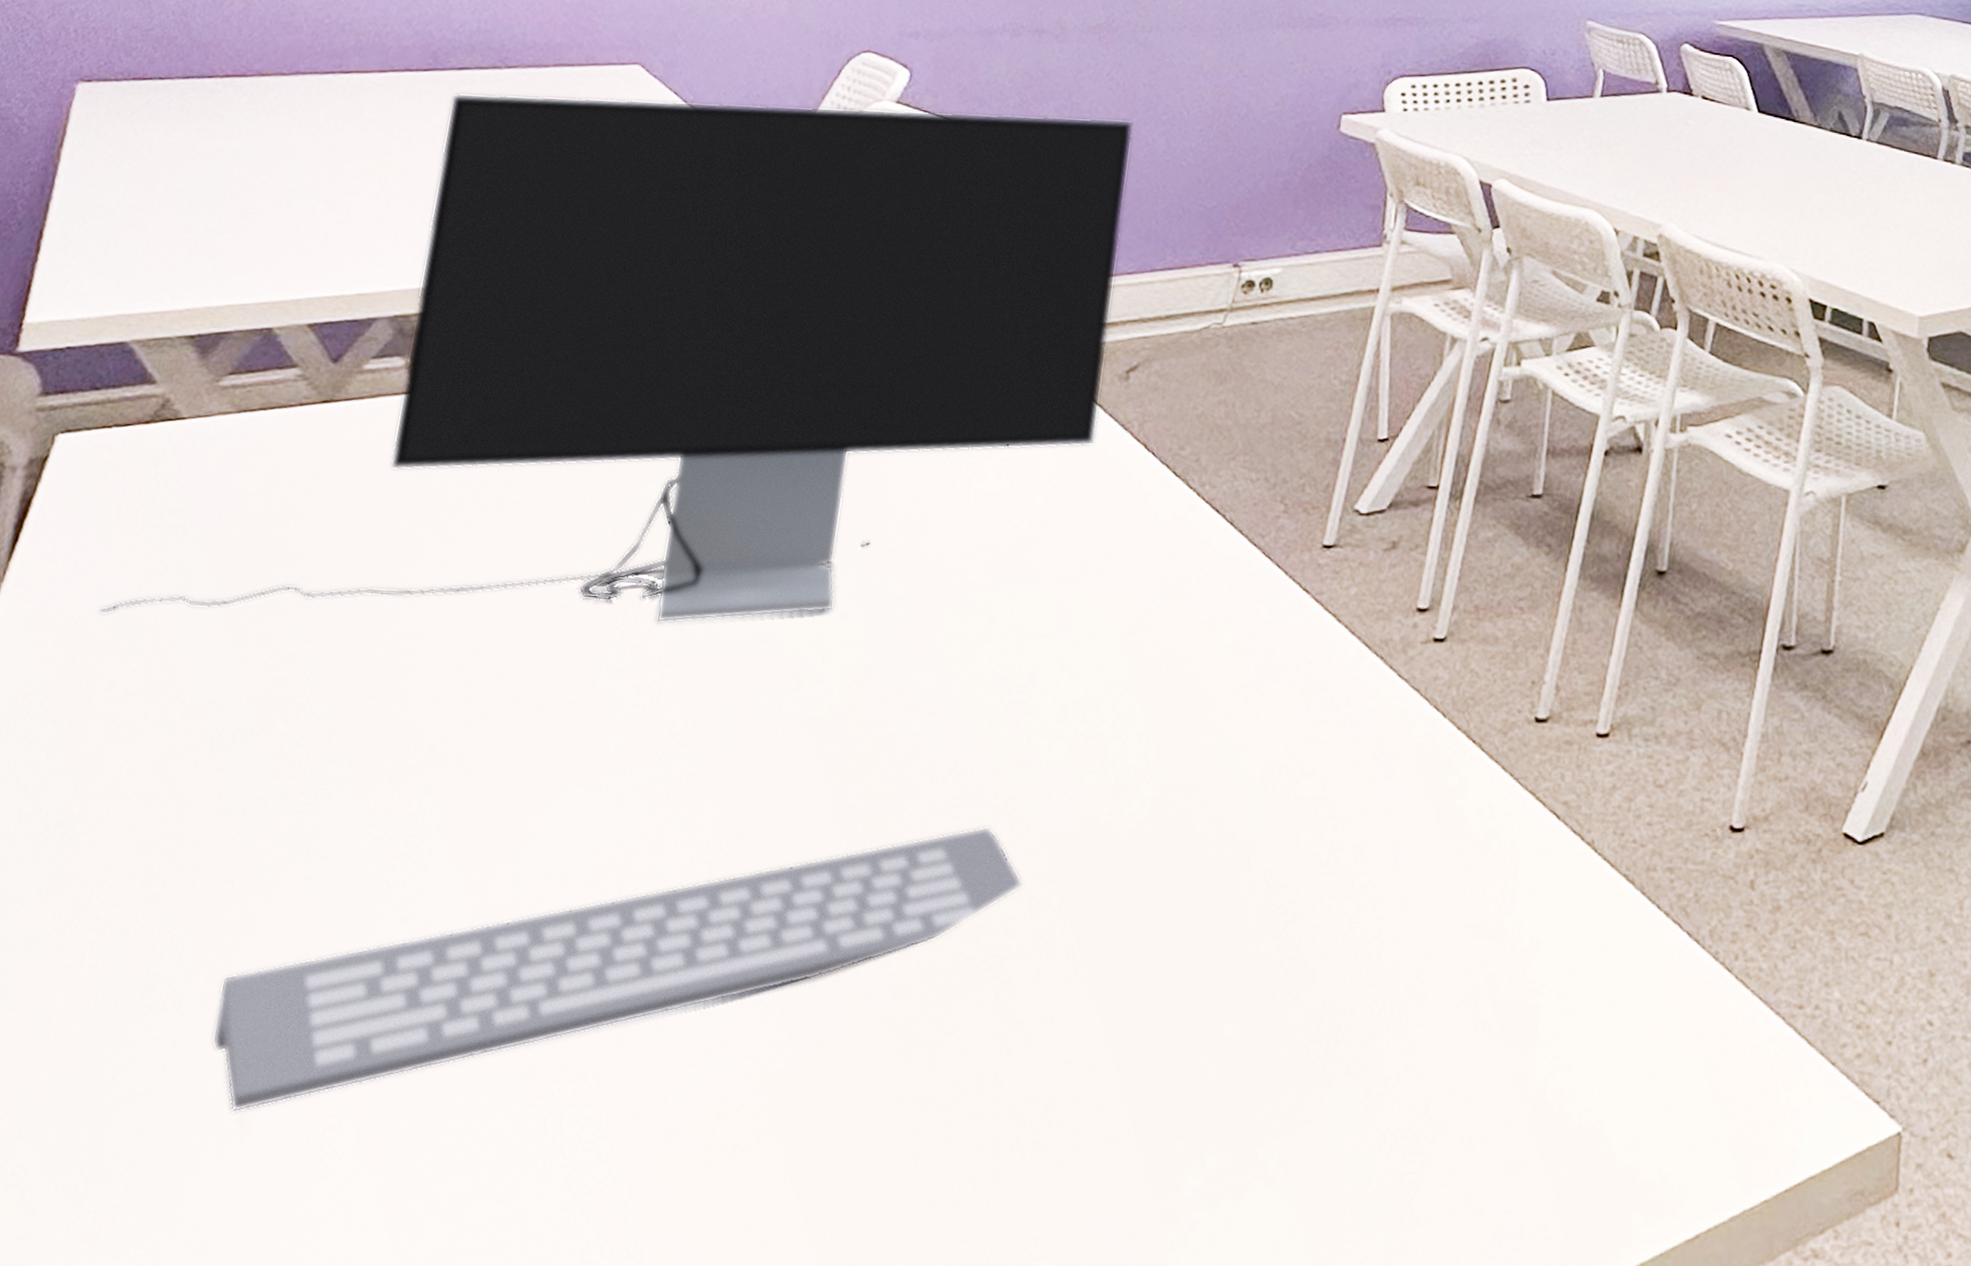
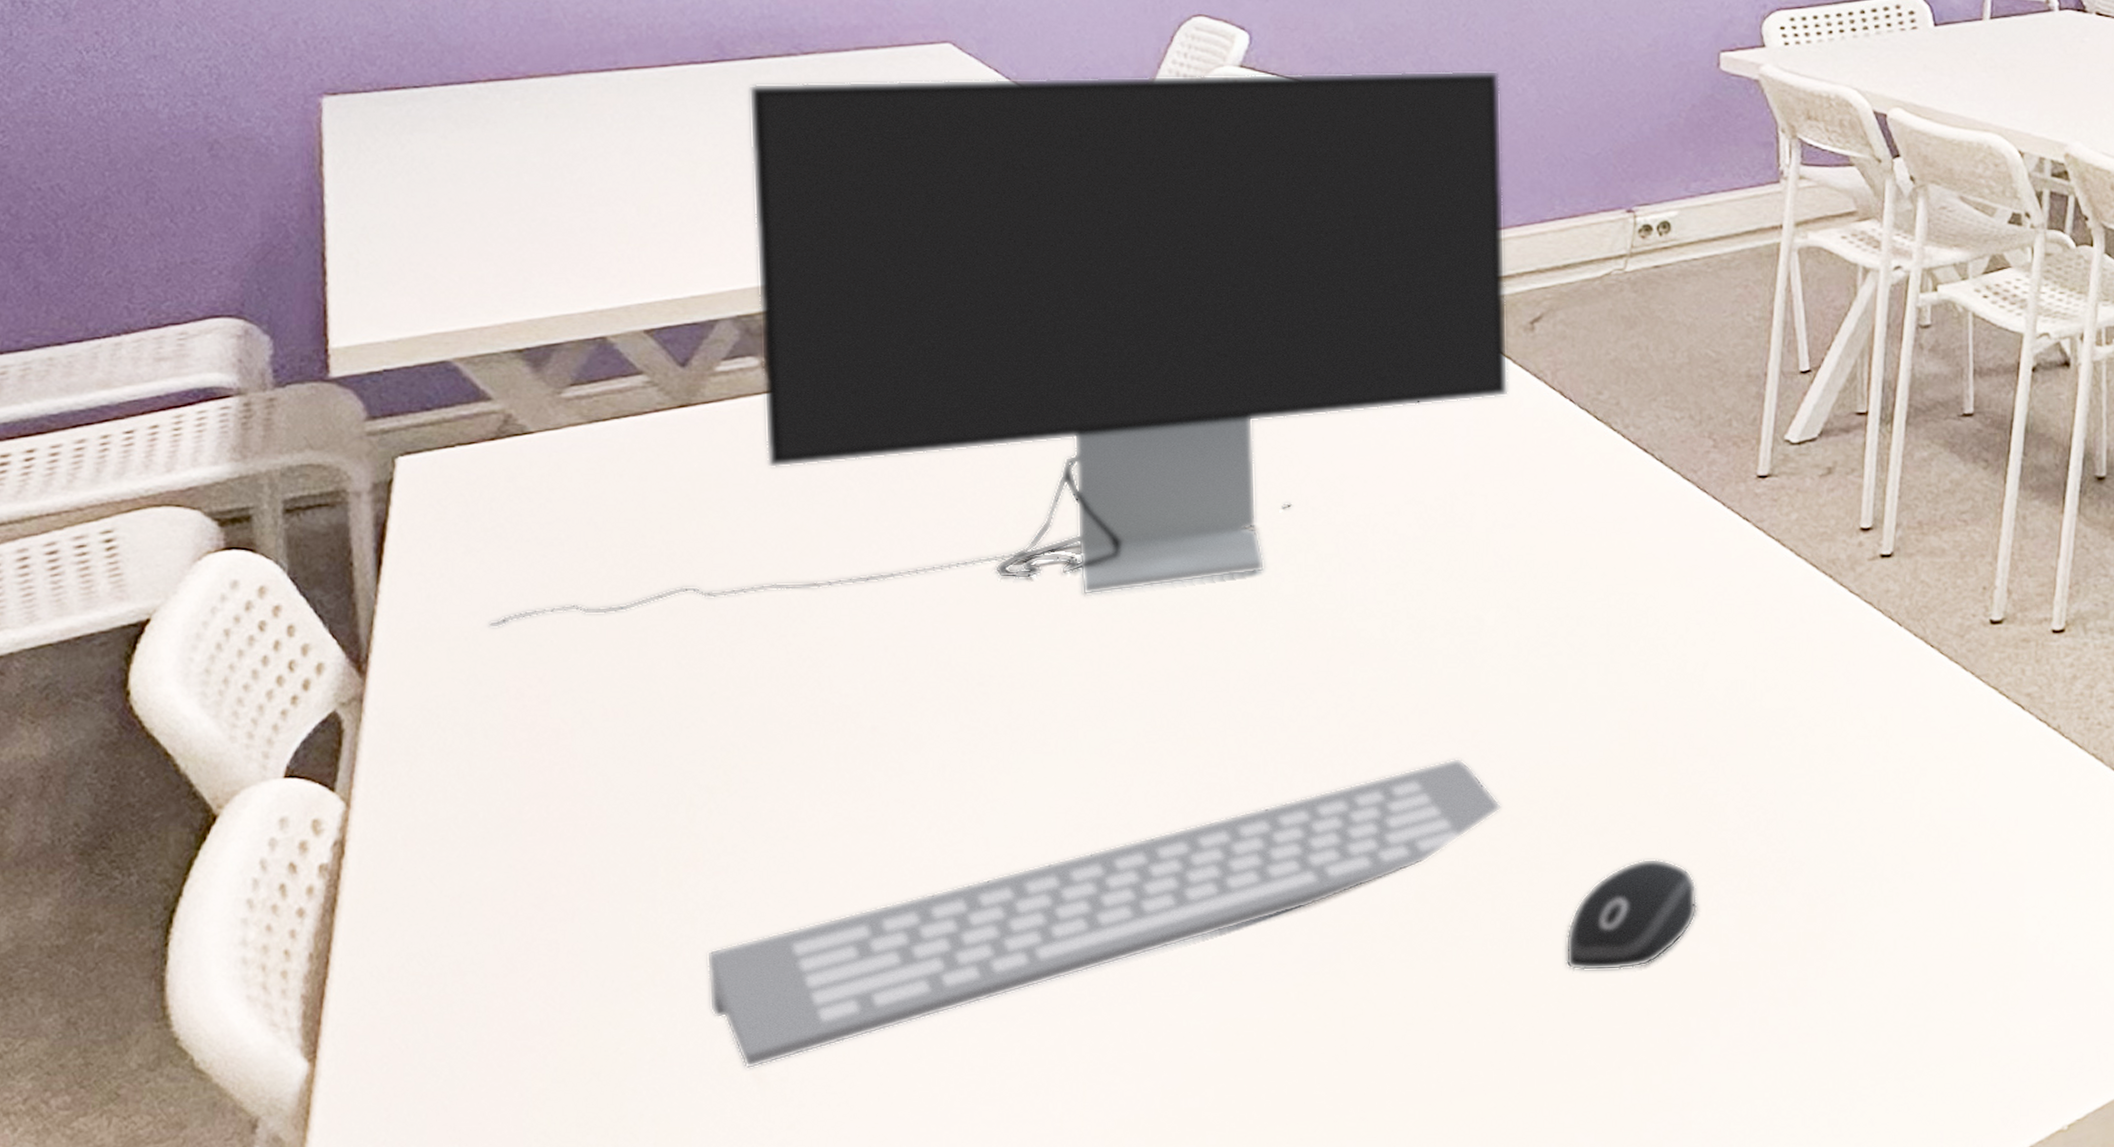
computer mouse: none [1060,954,1205,1080] -> present [1565,858,1698,971]

